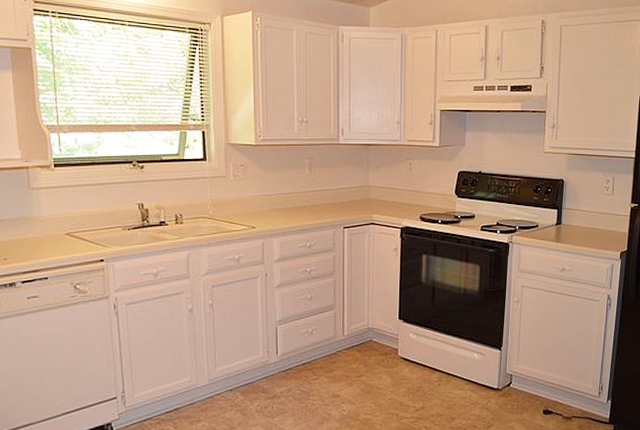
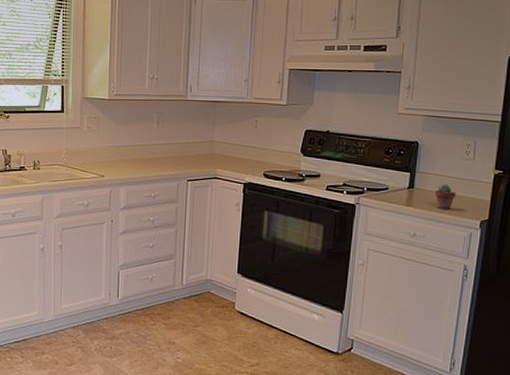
potted succulent: none [580,220,599,243] -> present [435,185,456,209]

